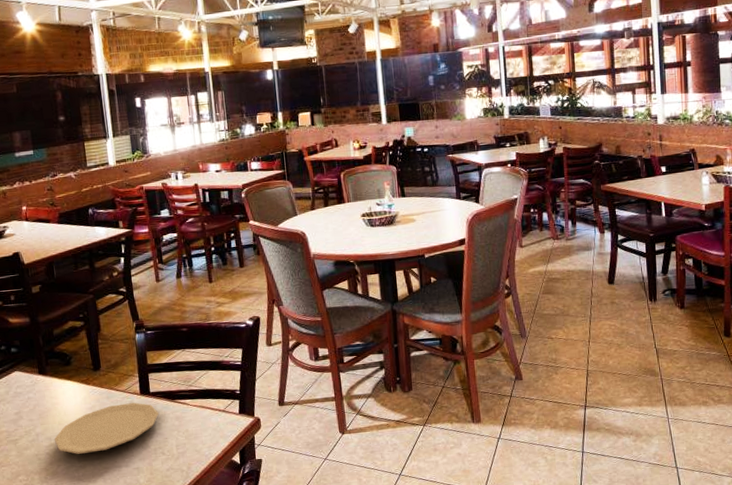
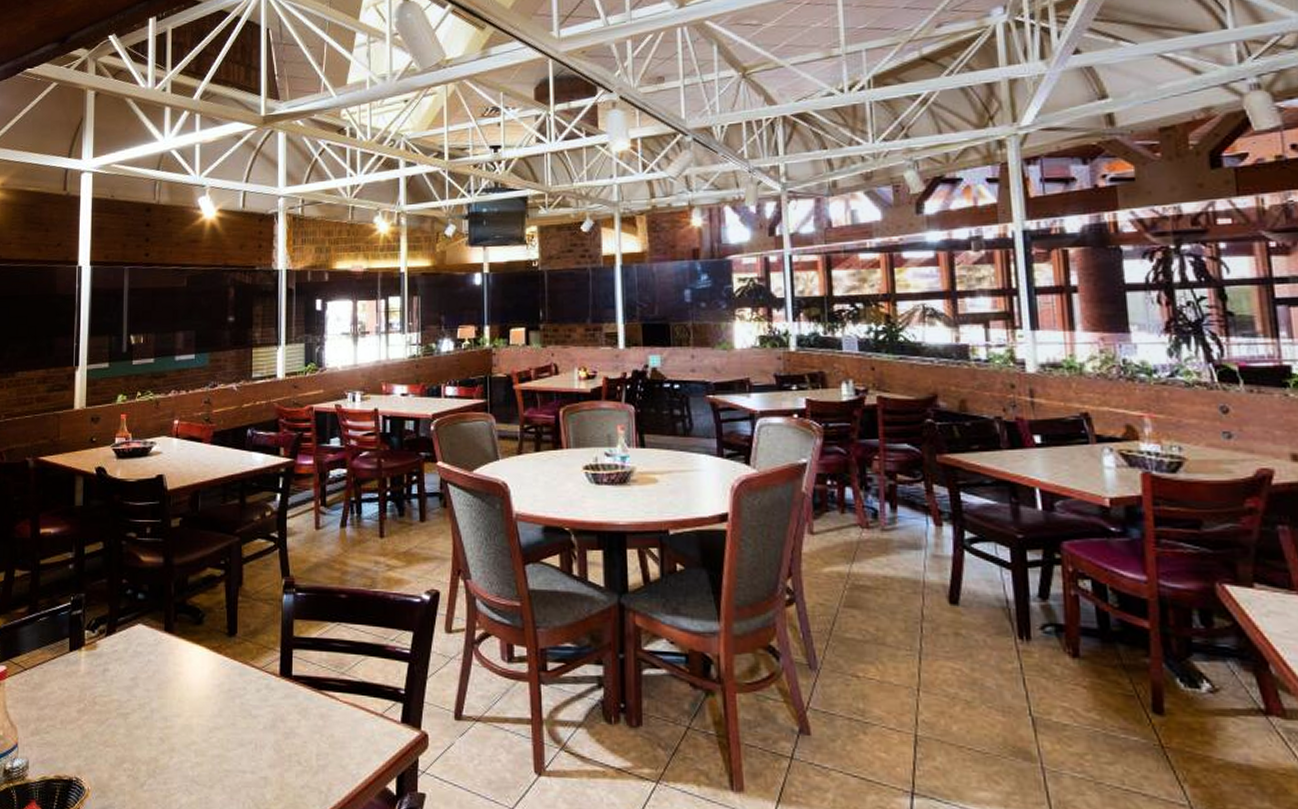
plate: present [54,402,159,454] -> none [170,685,299,747]

